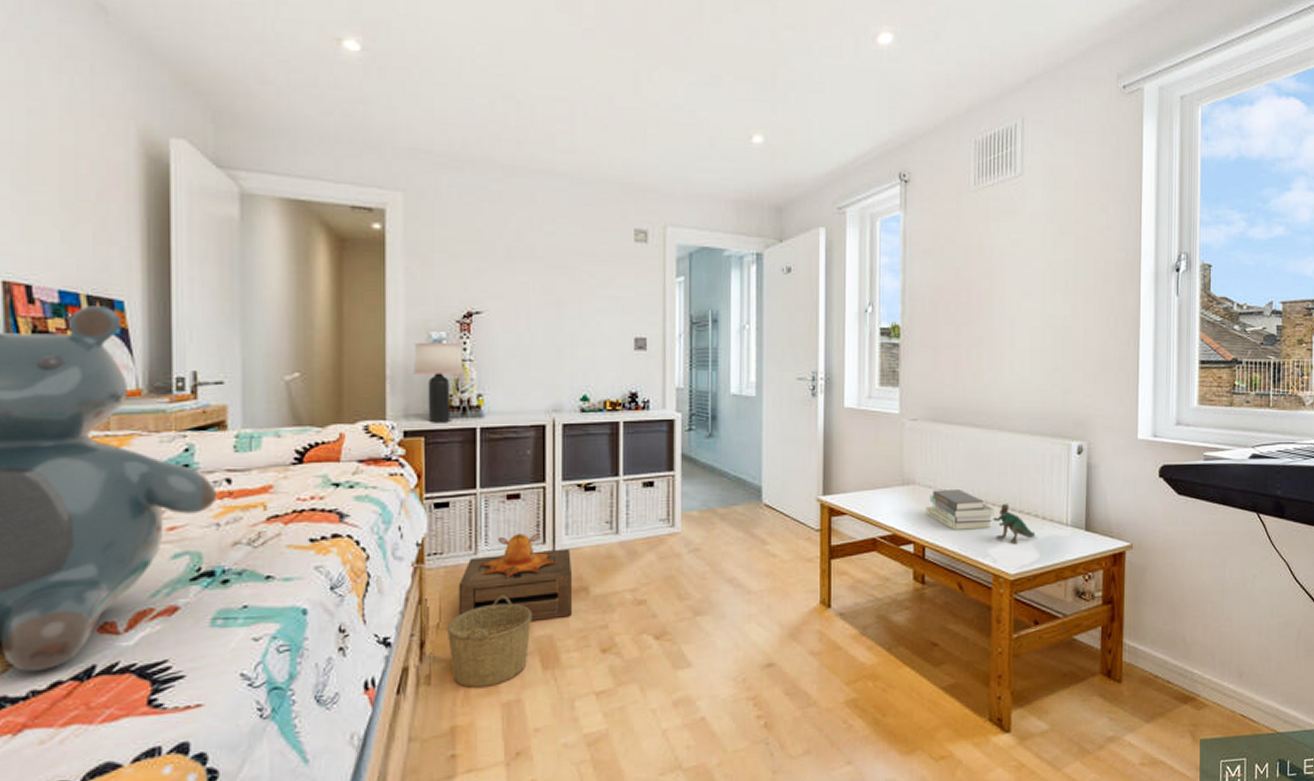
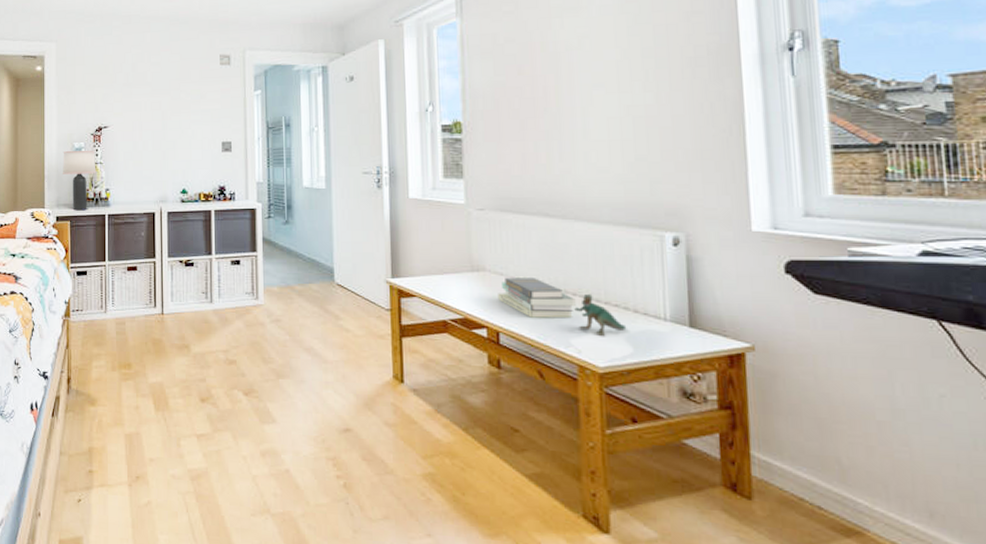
basket: present [446,595,532,689] -> none [85,346,147,420]
toy box: present [458,533,573,631] -> none [93,298,177,372]

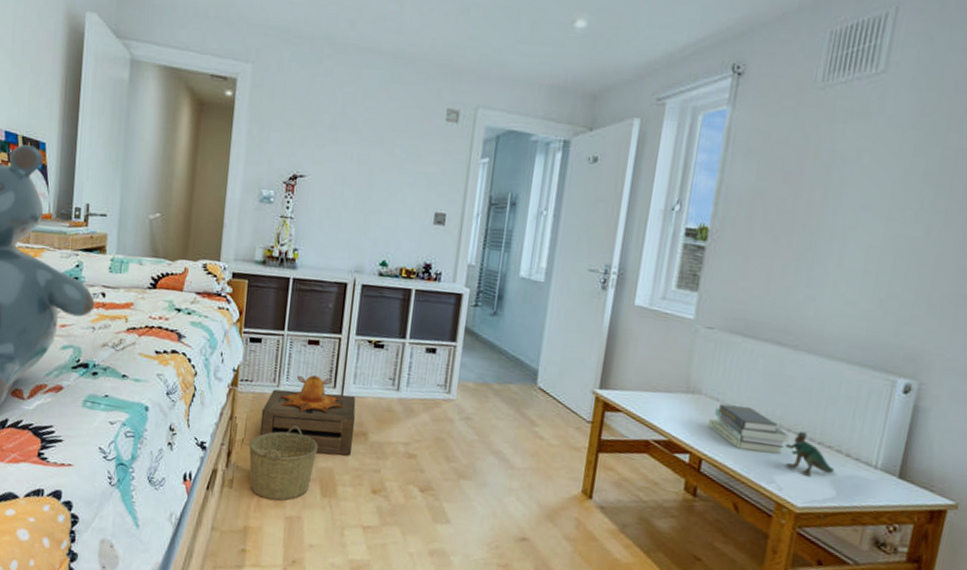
table lamp: present [63,150,96,211] -> none [245,197,286,271]
basket: none [85,346,147,420] -> present [248,425,318,501]
toy box: none [93,298,177,372] -> present [259,375,356,456]

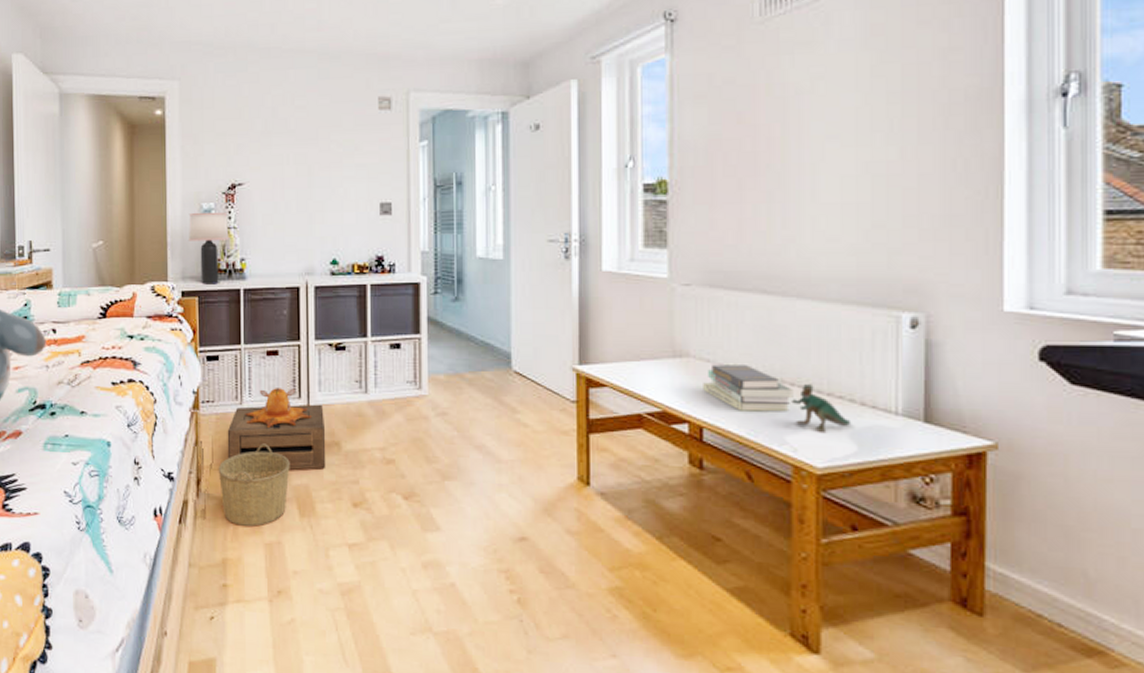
table lamp: none [245,197,286,271] -> present [189,212,229,285]

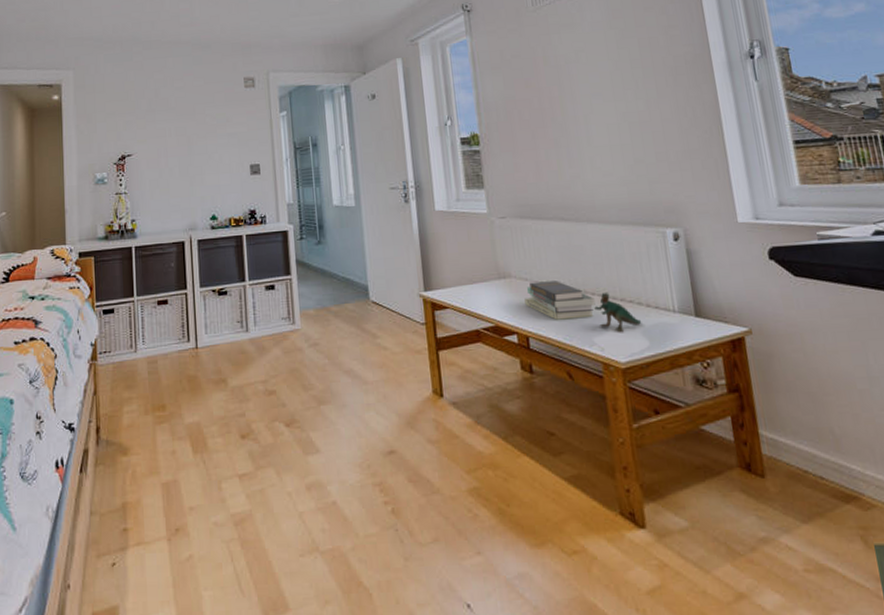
table lamp: present [189,212,229,285] -> none [84,180,121,245]
basket: present [218,443,290,528] -> none [116,387,183,469]
toy box: present [227,388,326,473] -> none [123,333,214,418]

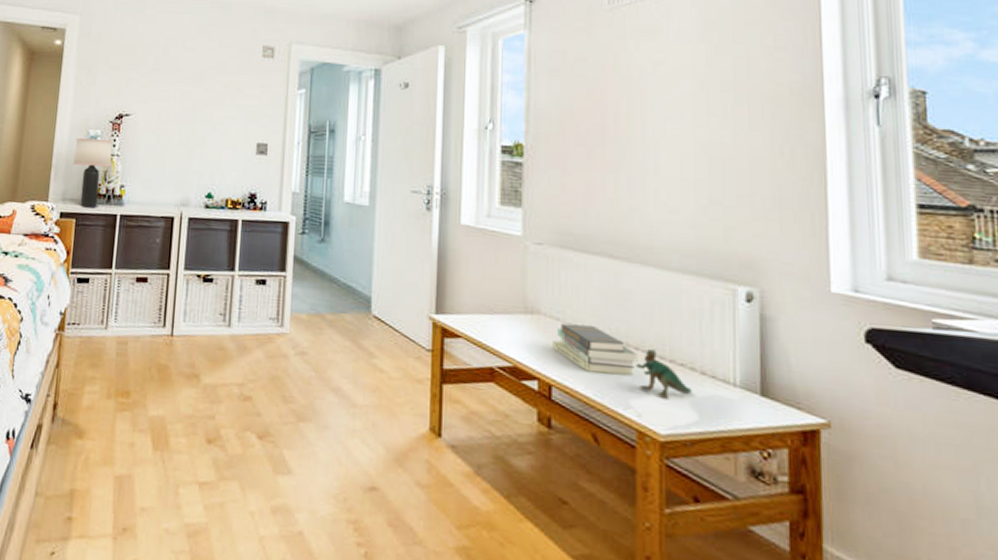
table lamp: none [84,180,121,245] -> present [73,137,113,209]

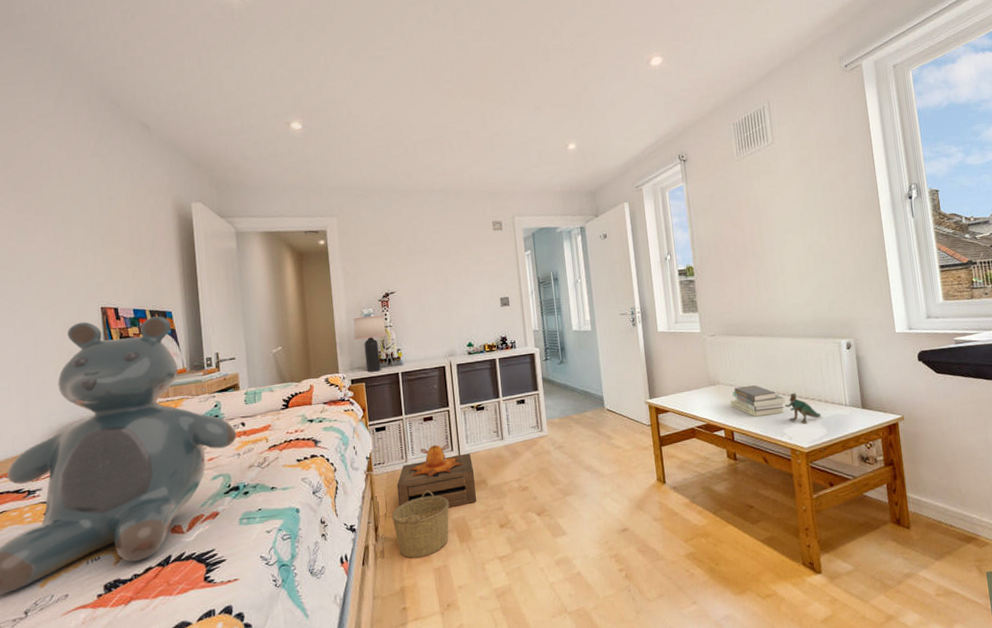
basket: none [75,370,149,458] -> present [391,490,449,559]
toy box: none [87,315,187,402] -> present [396,444,476,517]

